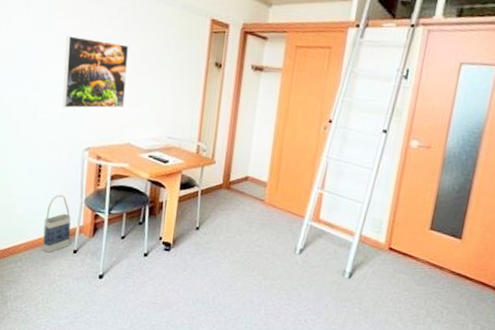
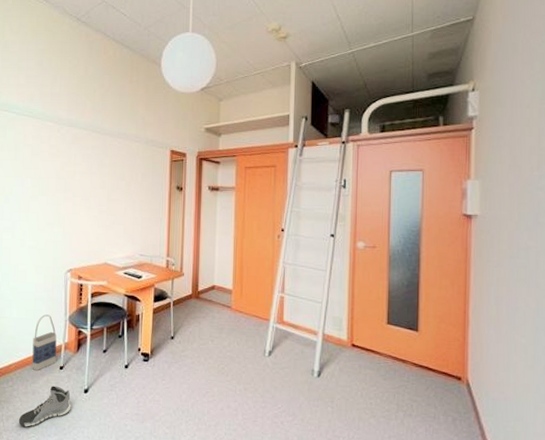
sneaker: none [28,269,85,309] -> present [19,386,71,427]
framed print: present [62,36,129,108] -> none [46,173,102,236]

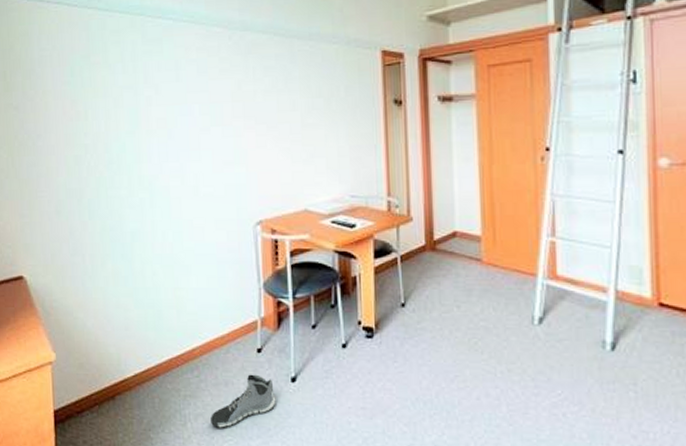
bag: present [32,314,57,371] -> none [219,282,252,356]

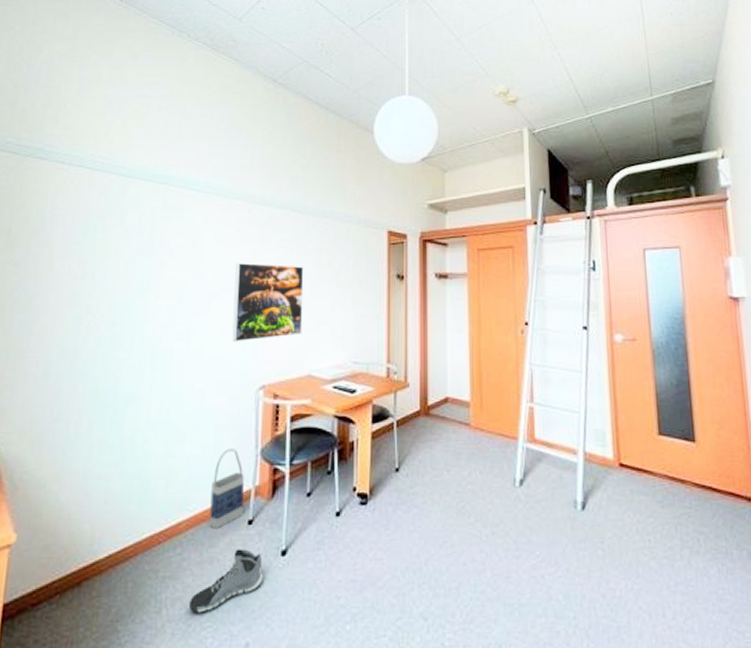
bag: none [219,282,252,356] -> present [209,449,244,530]
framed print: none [221,95,295,178] -> present [232,263,304,343]

